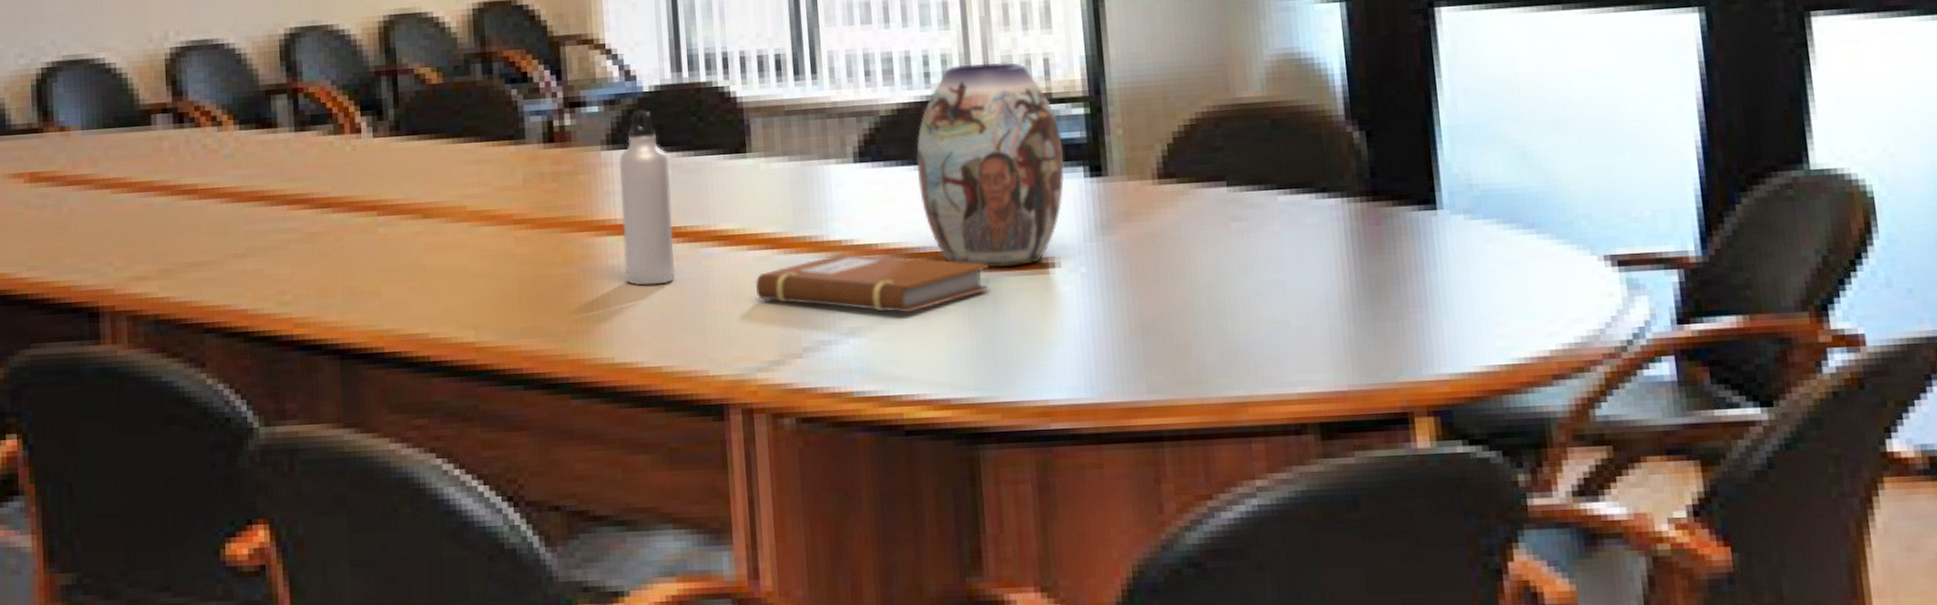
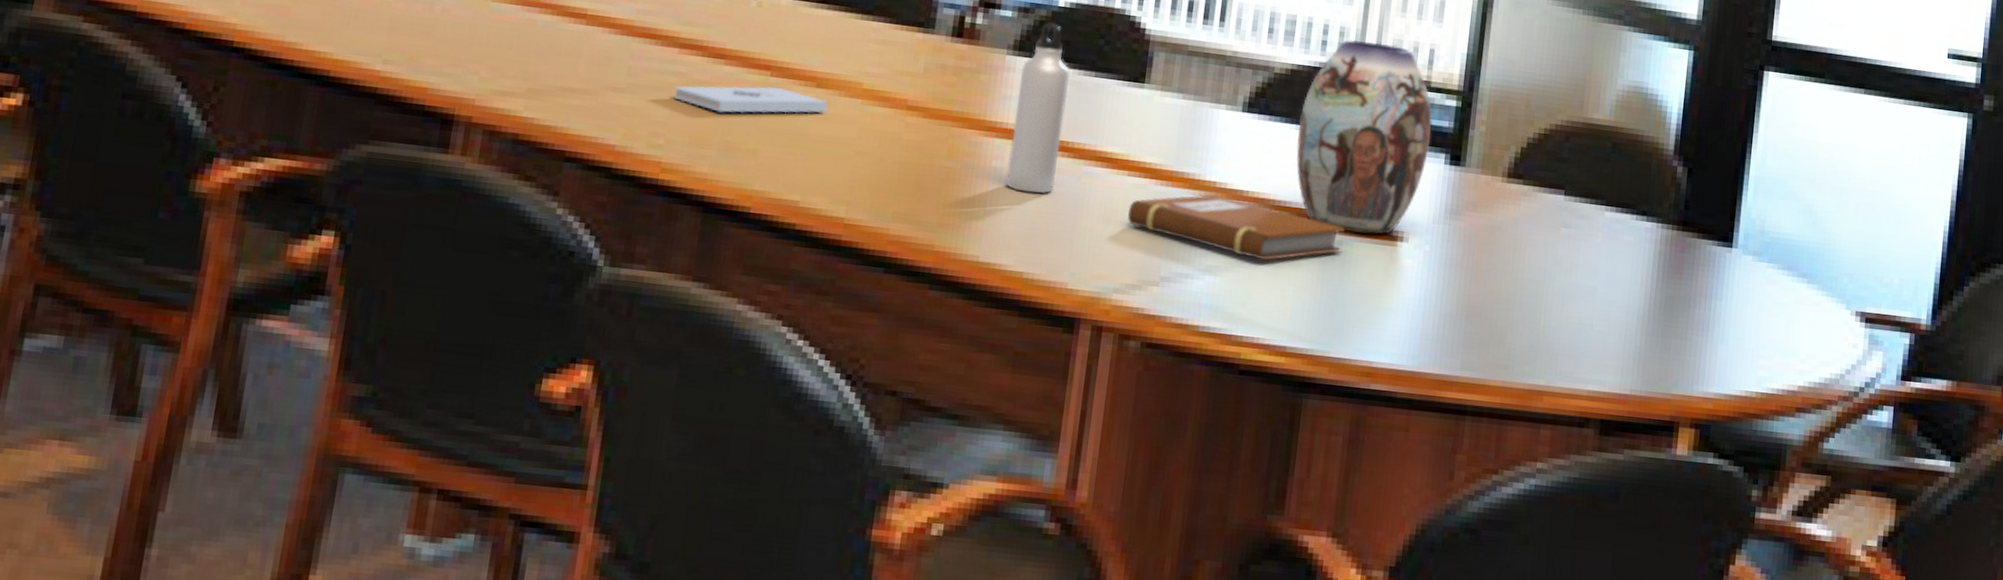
notepad: none [290,226,438,260] -> present [674,85,829,114]

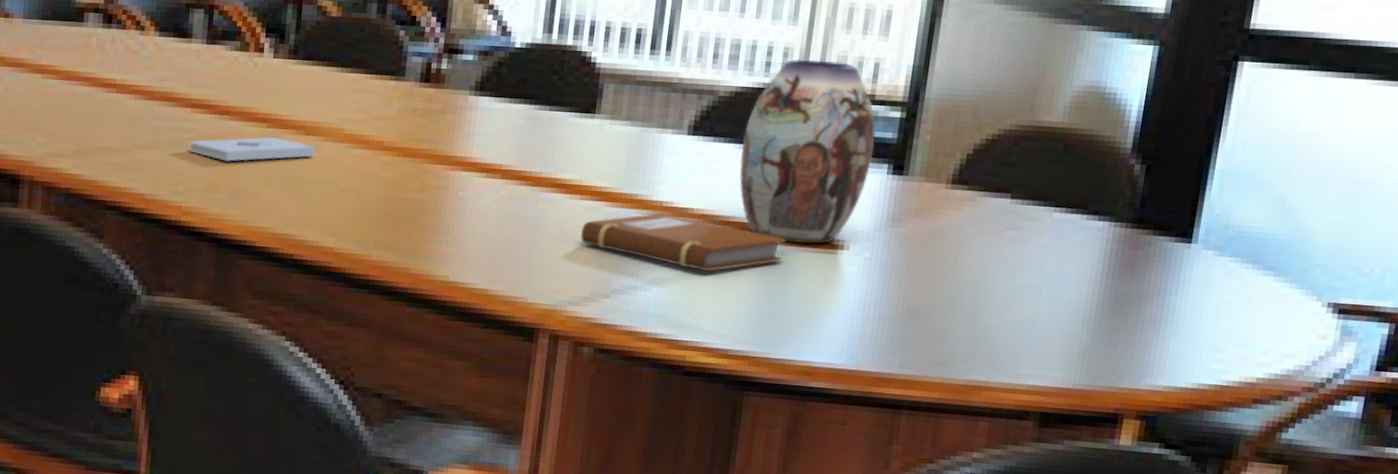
water bottle: present [1006,22,1071,194] -> none [471,63,527,220]

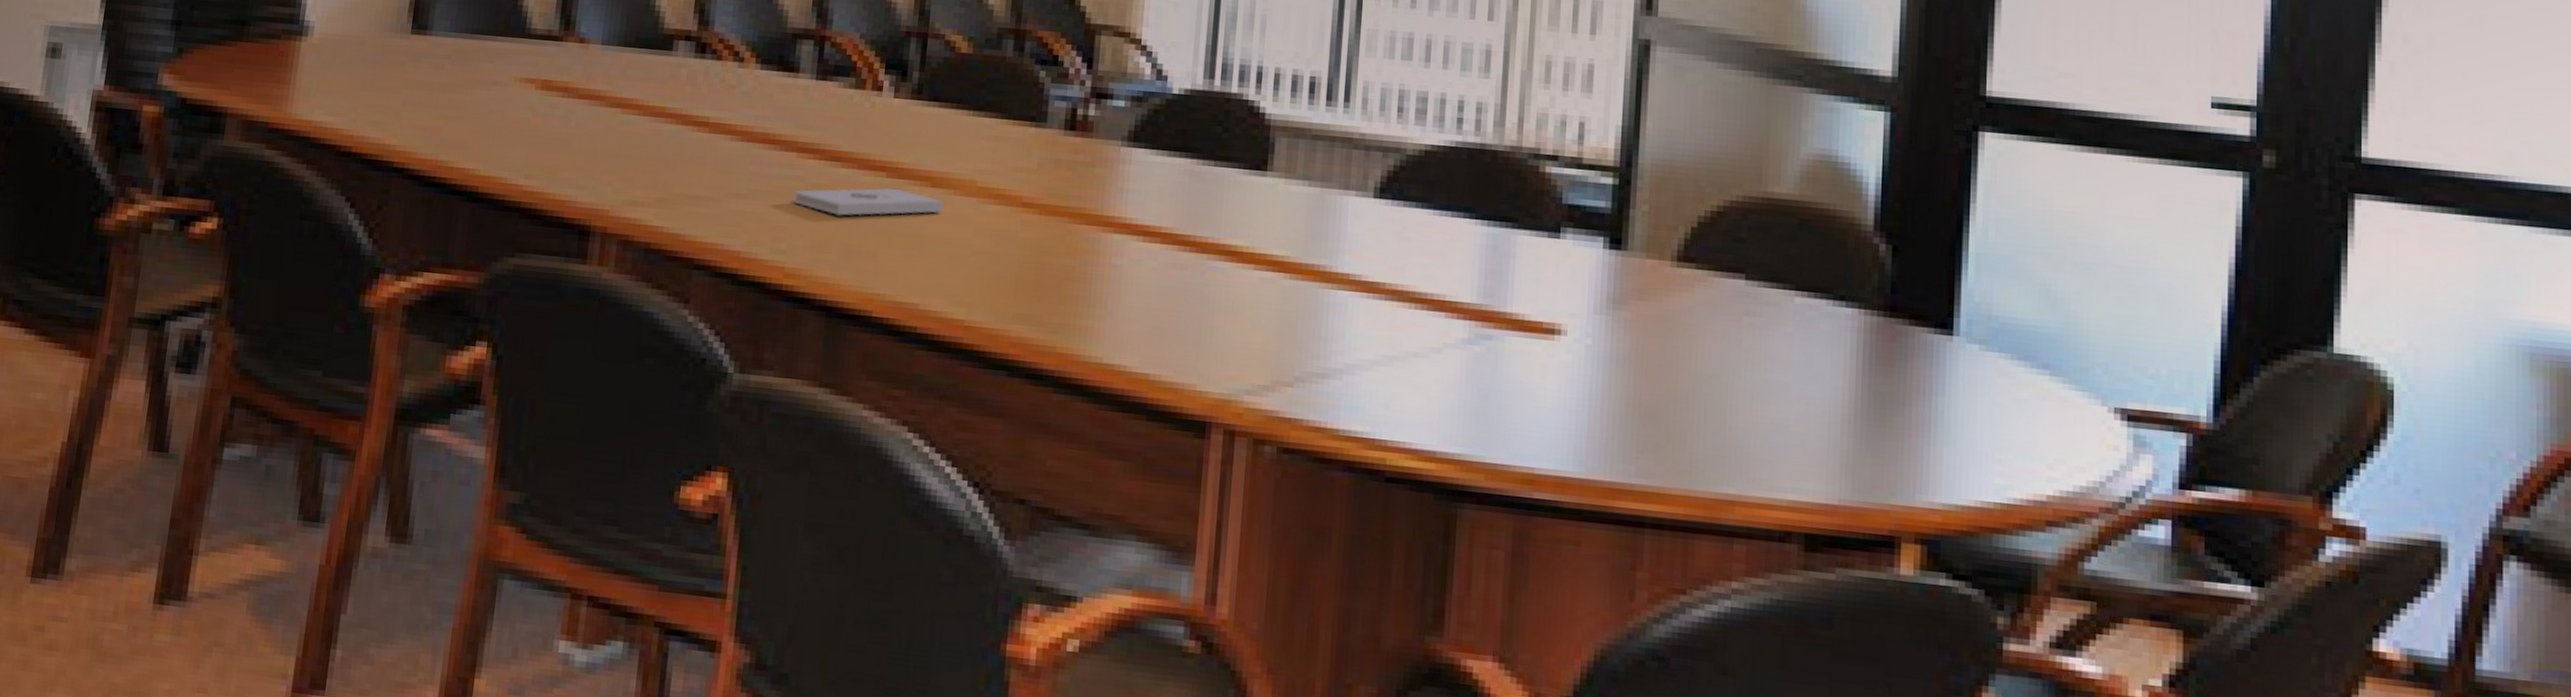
notebook: present [581,213,786,272] -> none [1256,287,1494,358]
vase: present [739,59,876,244] -> none [1435,116,1587,328]

